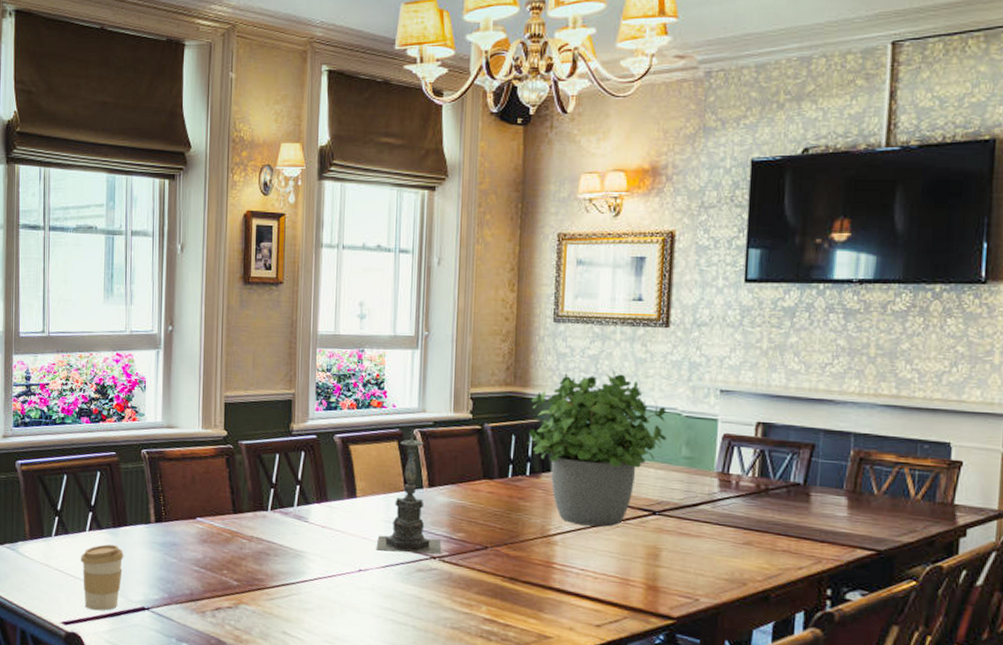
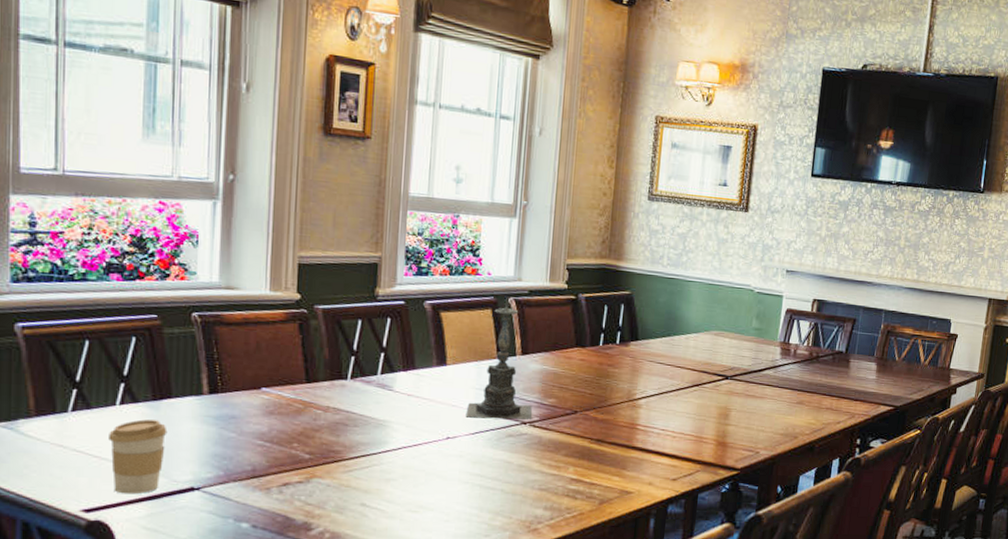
potted plant: present [526,370,667,527] -> none [617,248,742,391]

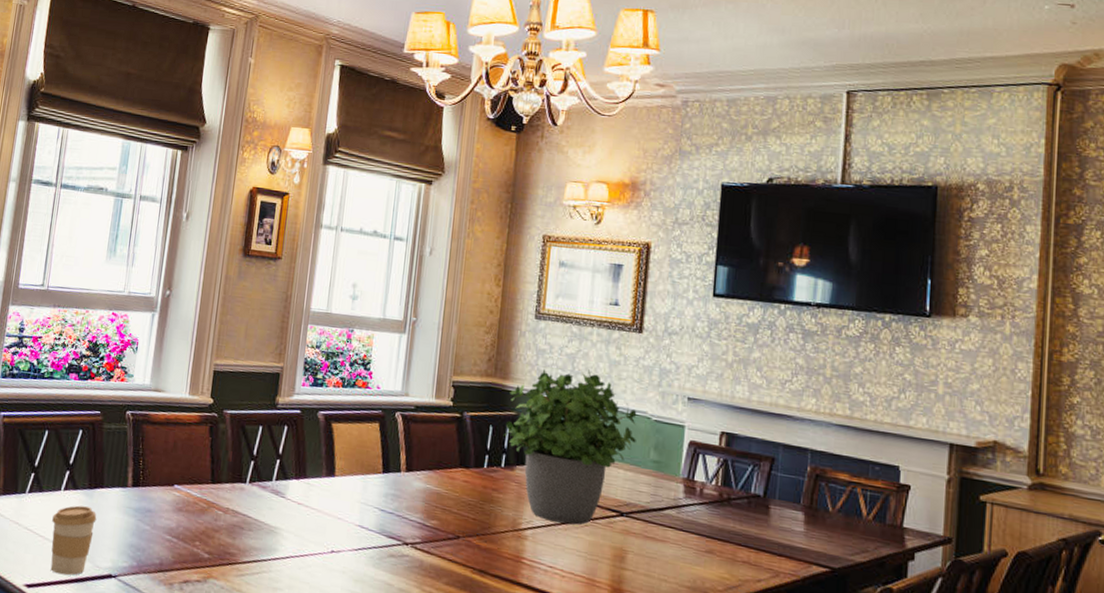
candle holder: present [465,297,533,420] -> none [350,411,415,541]
potted plant: none [617,248,742,391] -> present [503,369,637,525]

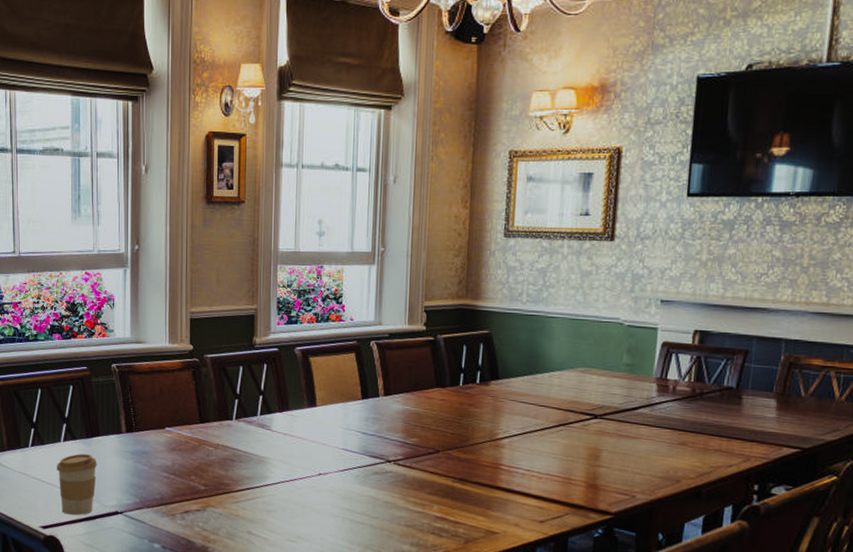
potted plant: present [503,369,637,525] -> none [477,282,610,431]

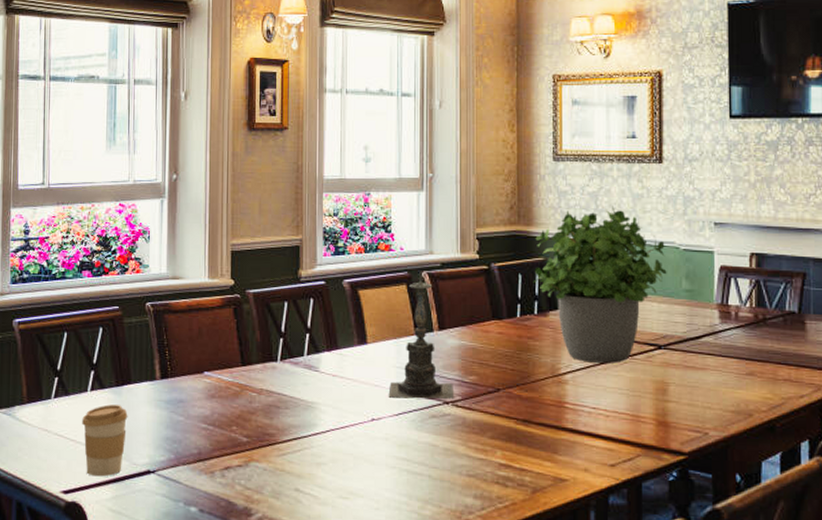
candle holder: none [335,340,397,458] -> present [388,271,455,400]
potted plant: none [477,282,610,431] -> present [533,206,667,363]

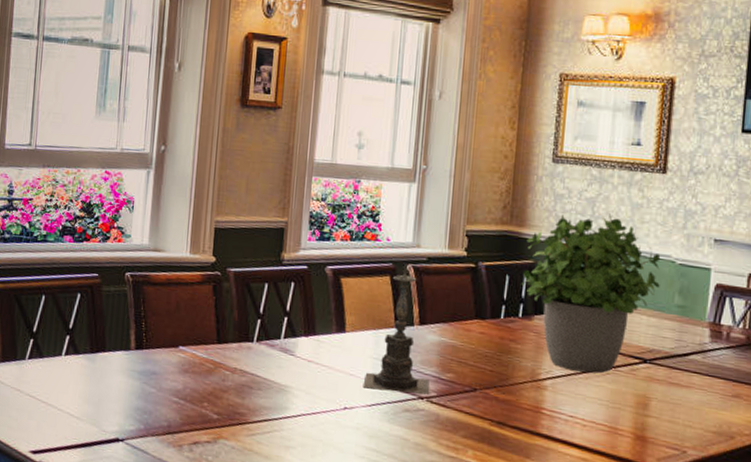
coffee cup: present [82,404,128,477] -> none [54,370,101,441]

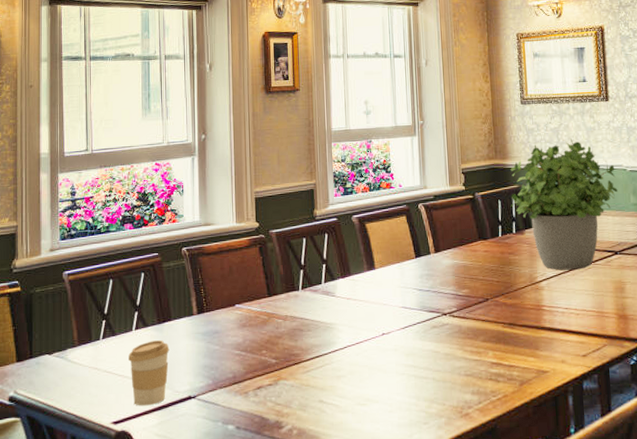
coffee cup: none [54,370,101,441] -> present [128,340,170,406]
candle holder: present [362,263,430,395] -> none [395,203,451,314]

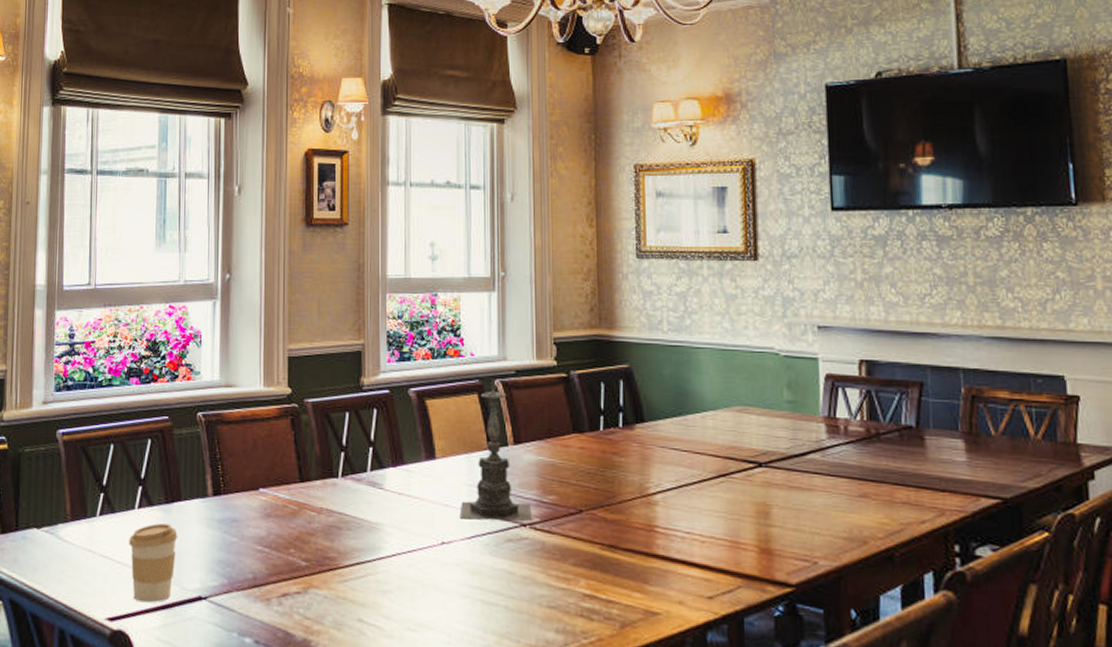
candle holder: none [395,203,451,314] -> present [459,379,532,521]
potted plant: present [510,138,618,270] -> none [617,307,766,483]

